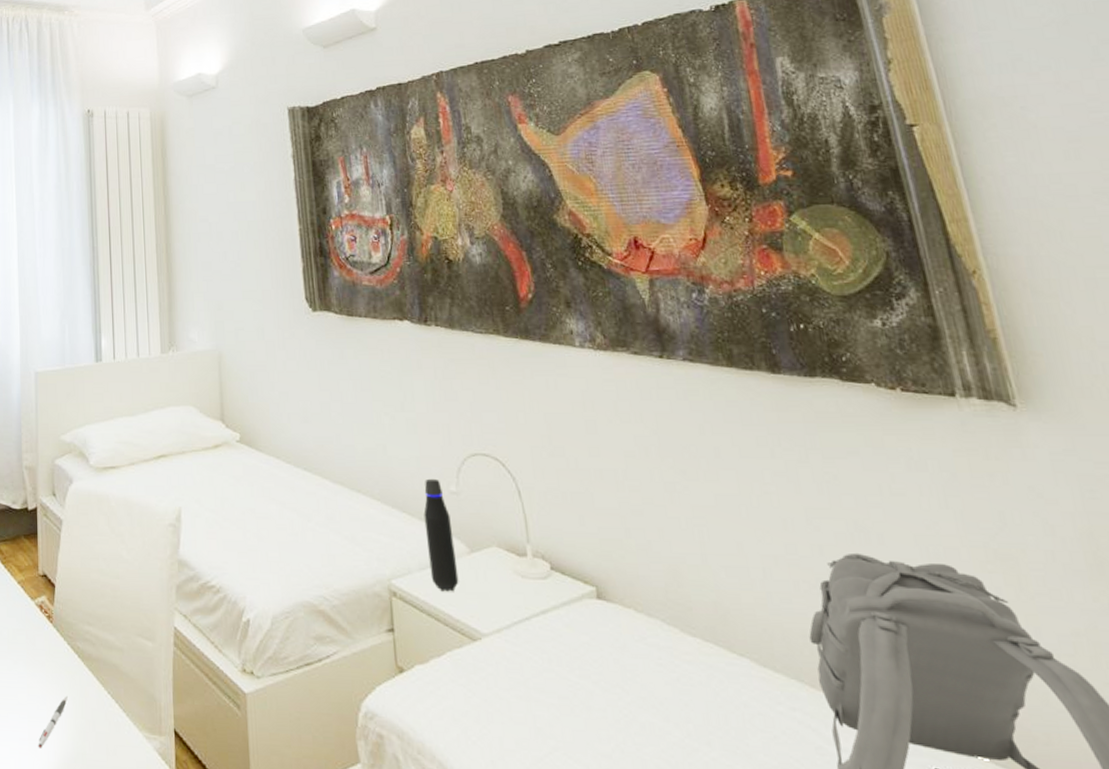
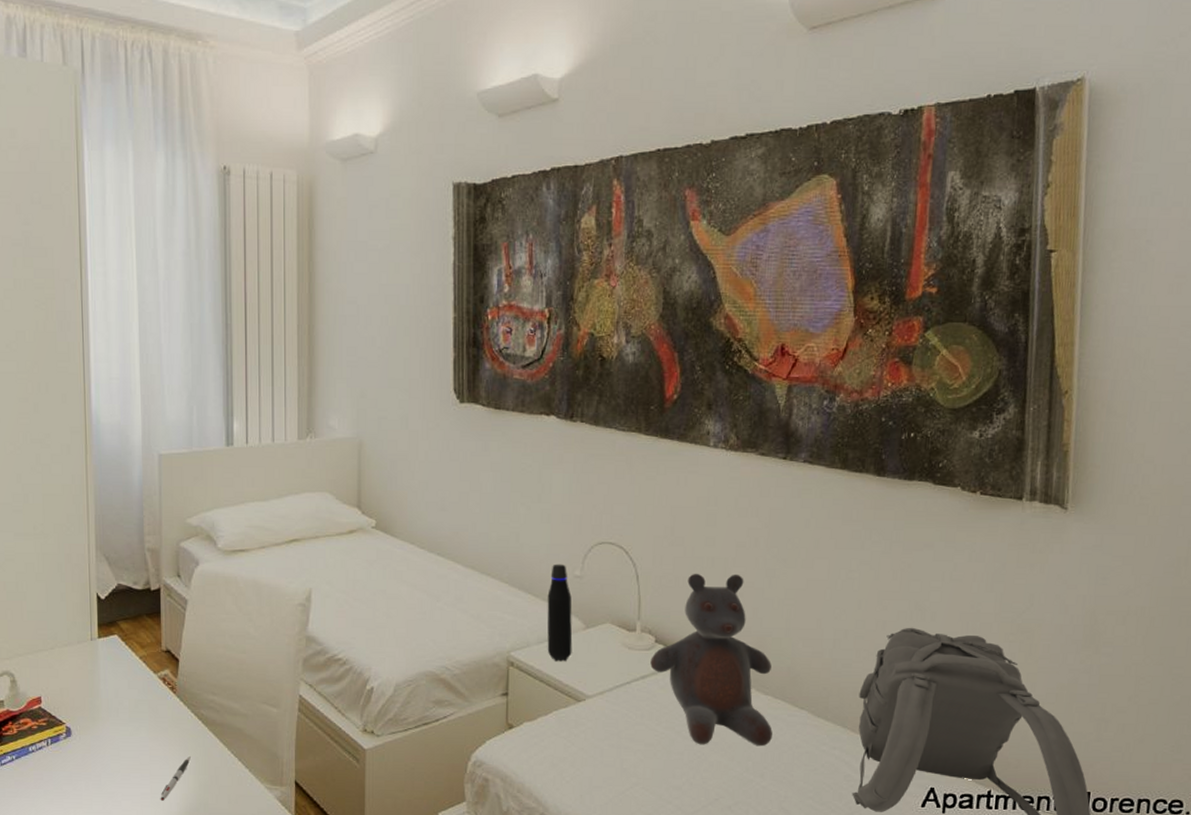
teddy bear: none [548,487,712,704] -> present [650,573,772,747]

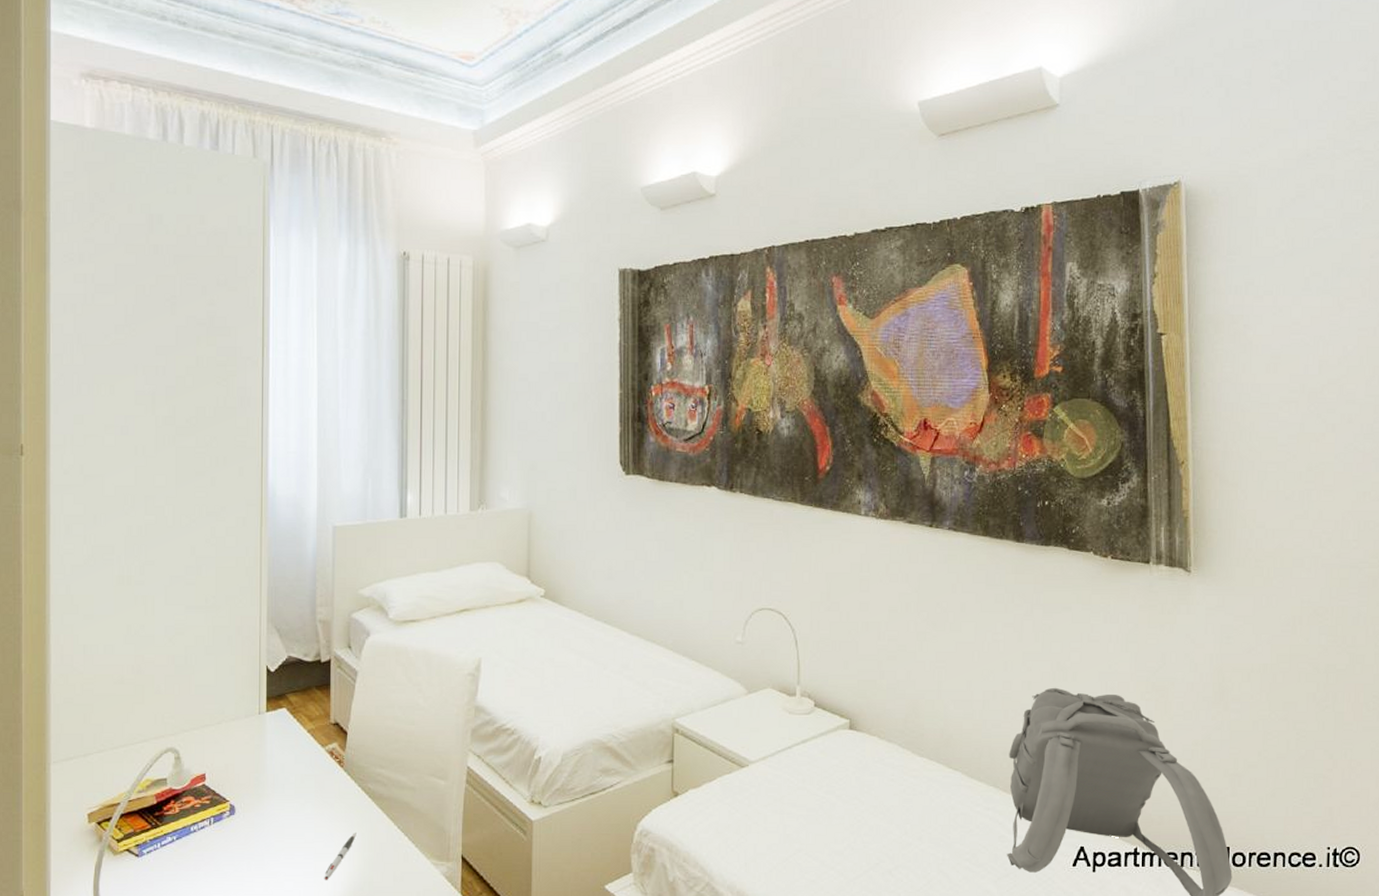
water bottle: present [547,564,573,662] -> none [710,630,735,727]
teddy bear: present [650,573,772,747] -> none [810,637,929,809]

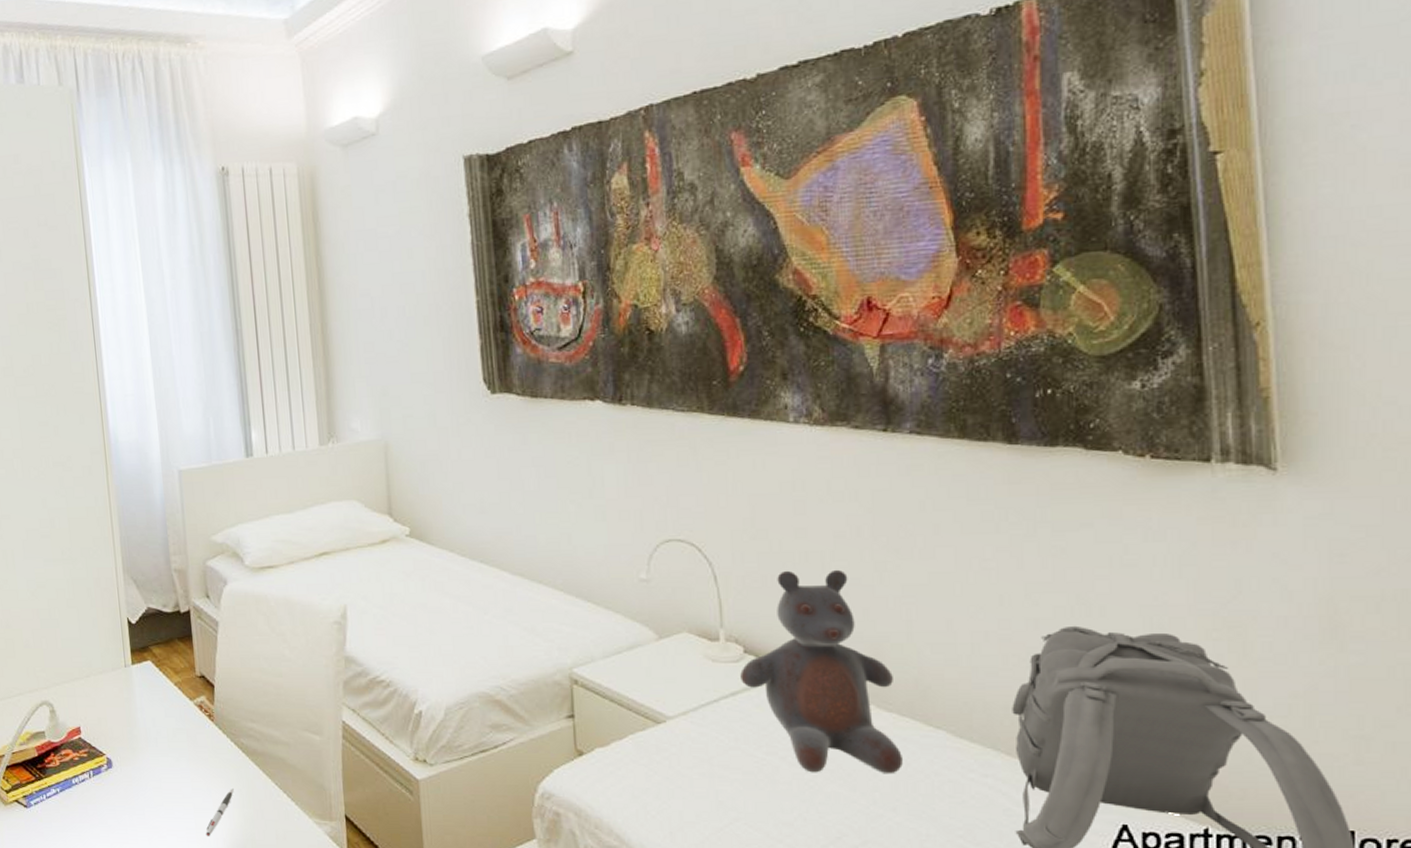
teddy bear: none [810,637,929,809] -> present [740,569,903,774]

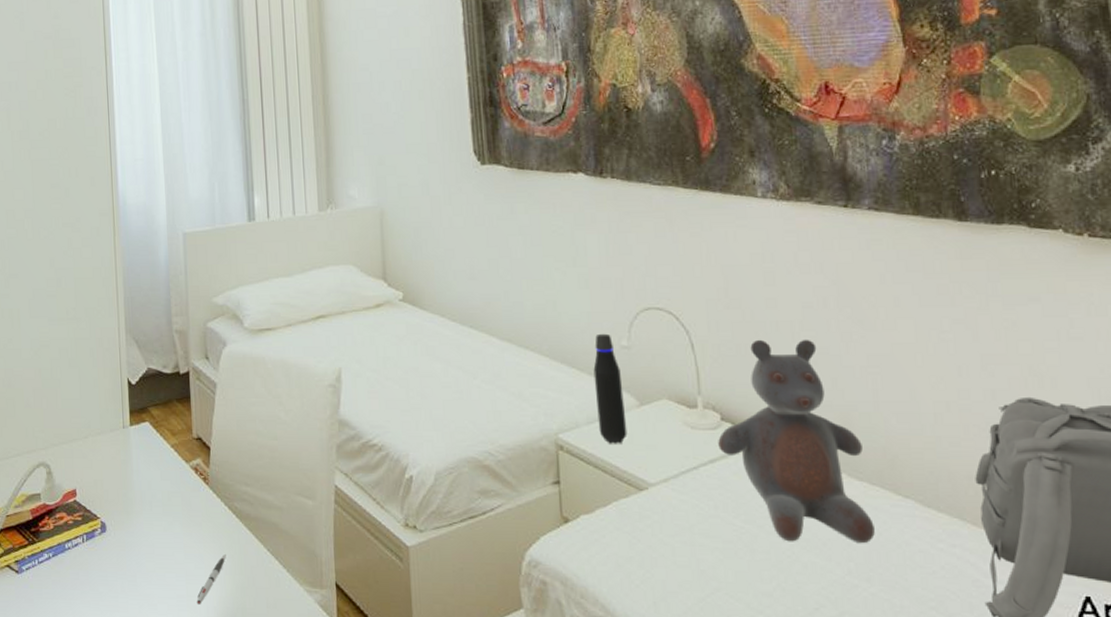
water bottle: none [610,566,645,678] -> present [593,333,628,444]

